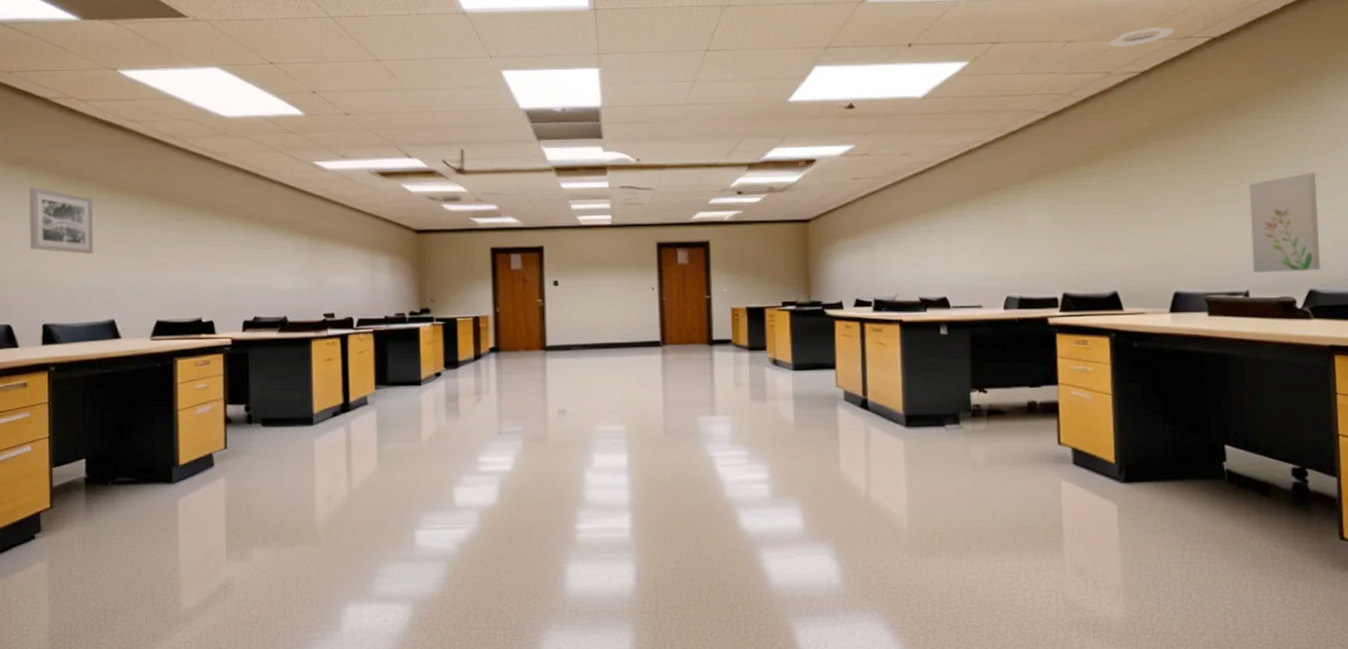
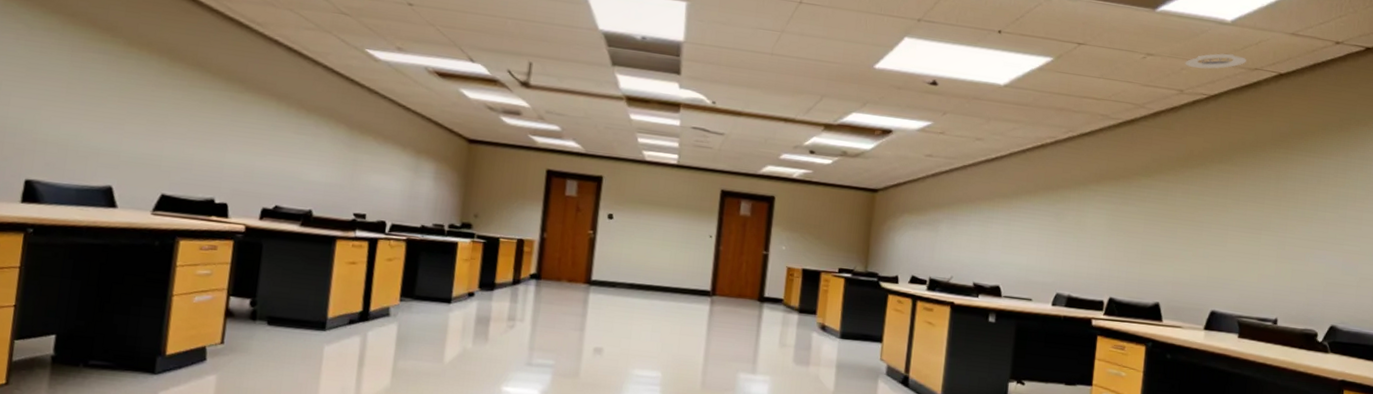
wall art: present [29,188,94,255] -> none [21,26,105,111]
wall art: present [1248,171,1320,273] -> none [1283,214,1352,309]

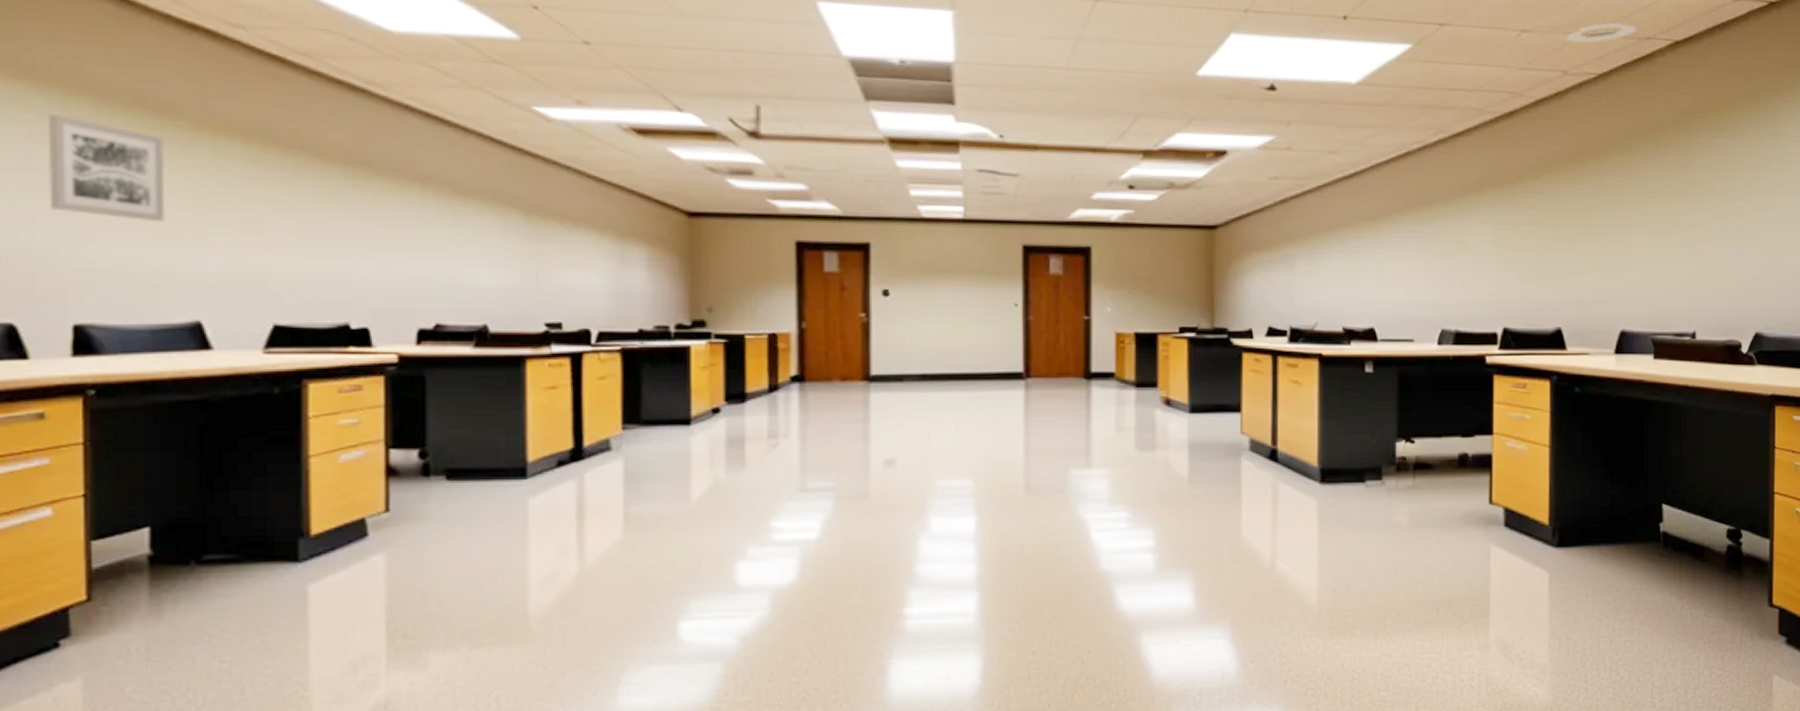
wall art: none [21,26,105,111] -> present [47,114,166,223]

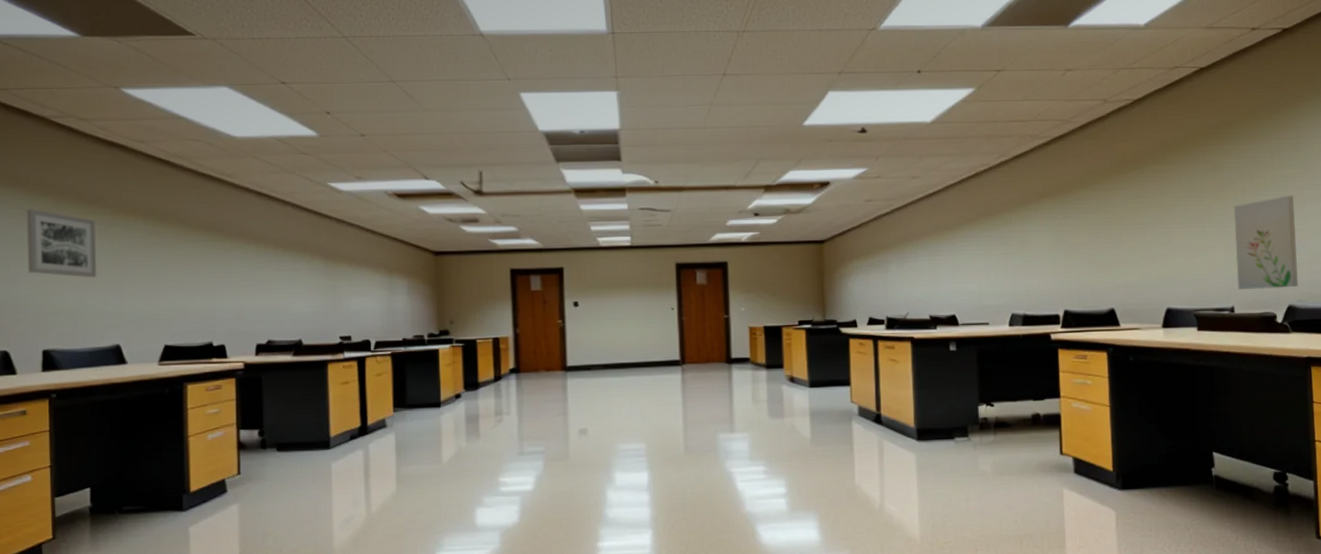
ceiling vent: present [1566,22,1636,43] -> none [1104,57,1165,77]
wall art: none [1701,201,1769,313] -> present [1233,194,1298,290]

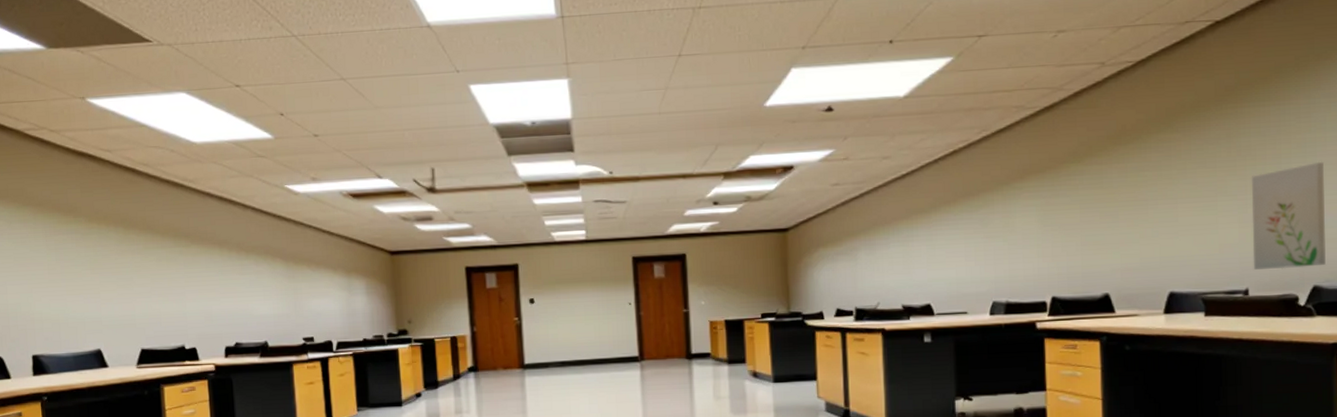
wall art: present [26,209,97,278] -> none [8,220,76,286]

